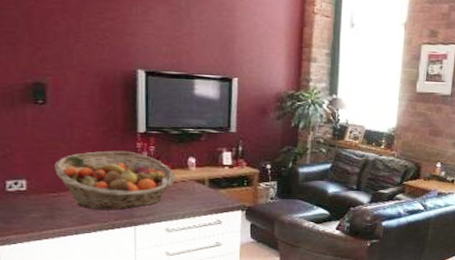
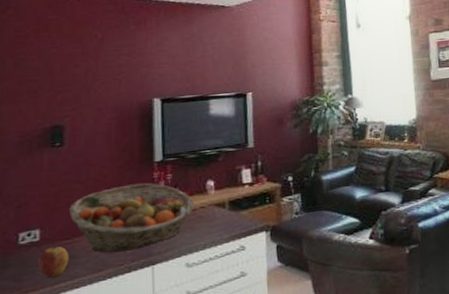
apple: none [26,197,56,224] -> present [38,246,69,278]

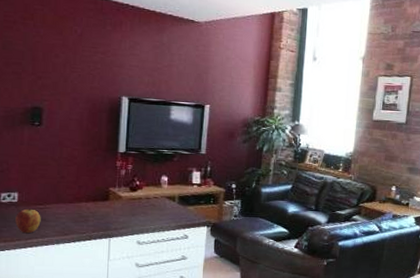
fruit basket: present [69,183,195,253] -> none [43,168,149,223]

